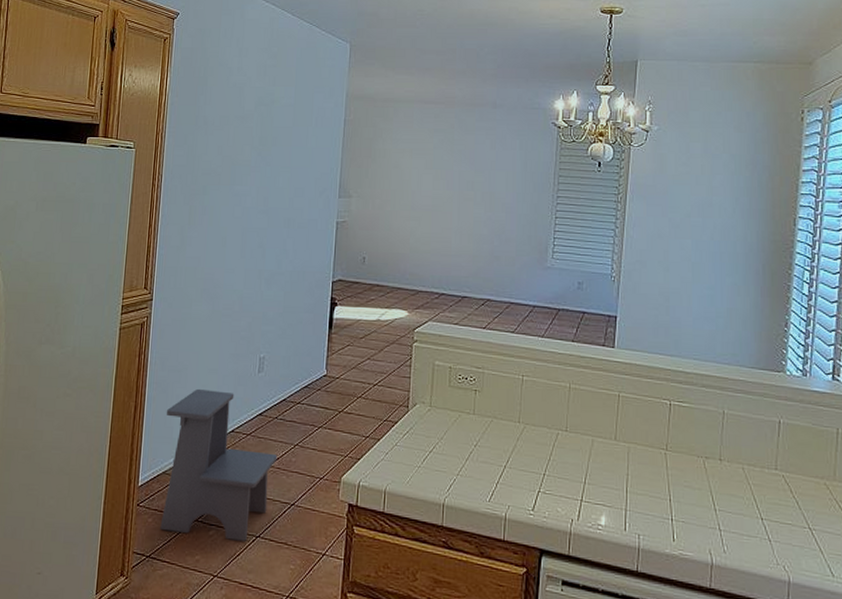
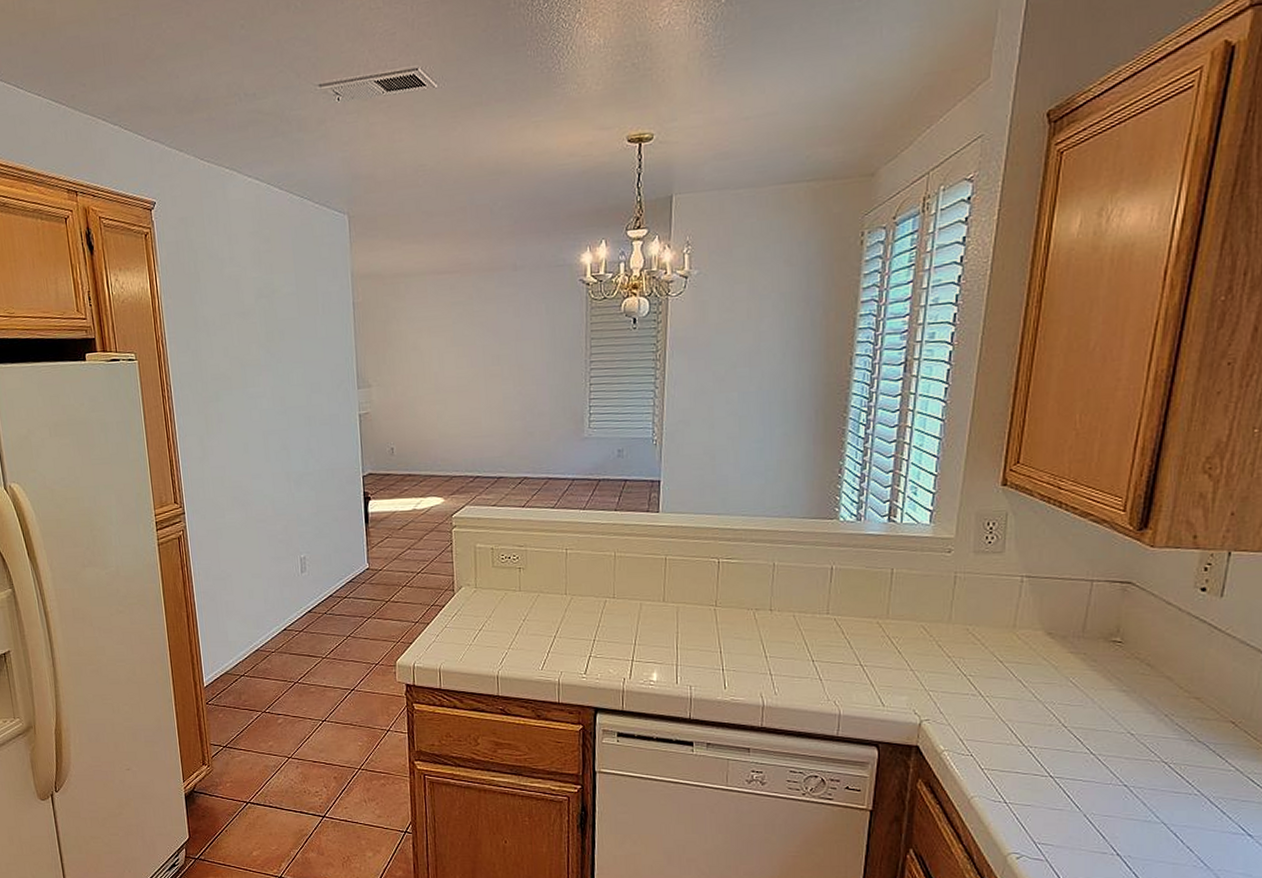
step stool: present [160,388,278,541] -> none [217,593,332,726]

